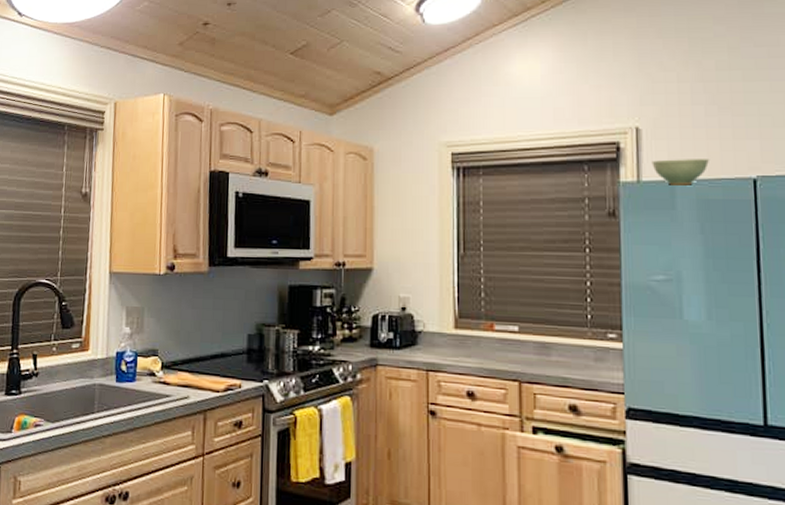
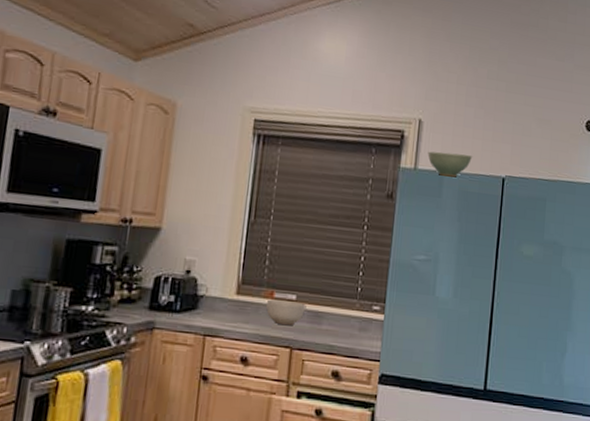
bowl: none [488,332,531,359] -> present [266,299,307,326]

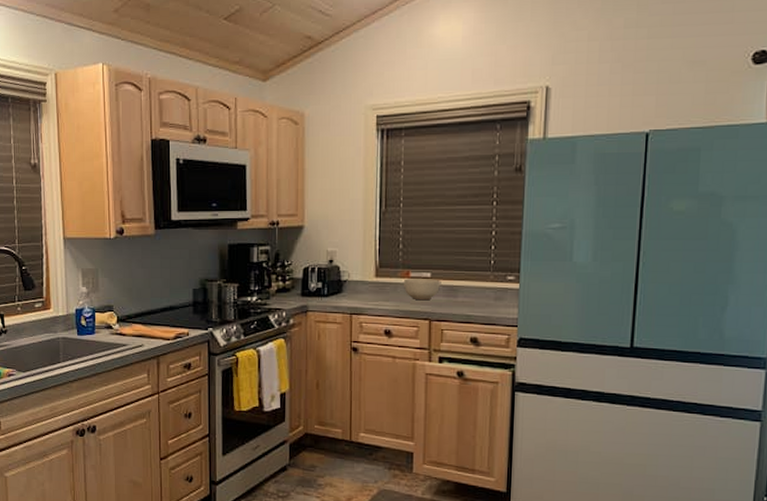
bowl: present [427,151,473,178] -> none [557,115,610,142]

